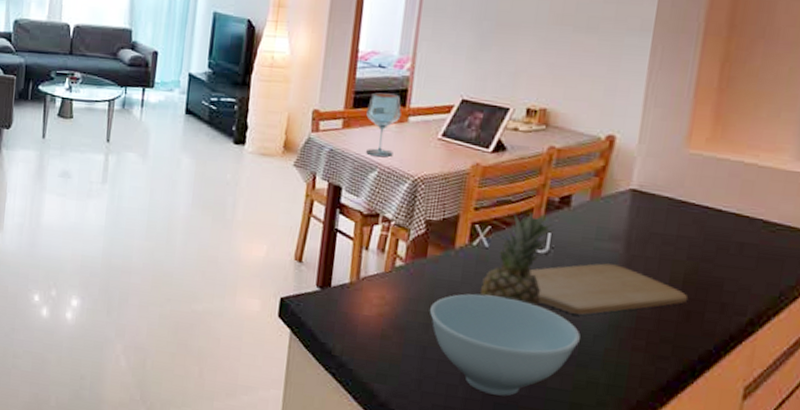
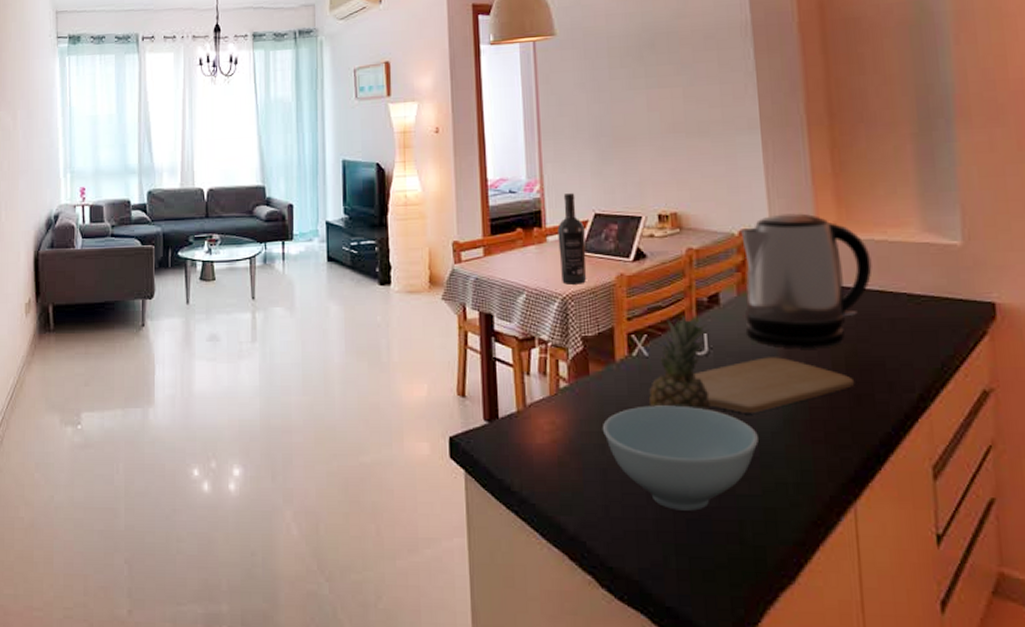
wine glass: present [366,92,402,158] -> none [505,216,539,280]
wine bottle: none [416,74,449,169] -> present [557,192,587,285]
kettle: none [590,123,736,262] -> present [741,213,872,348]

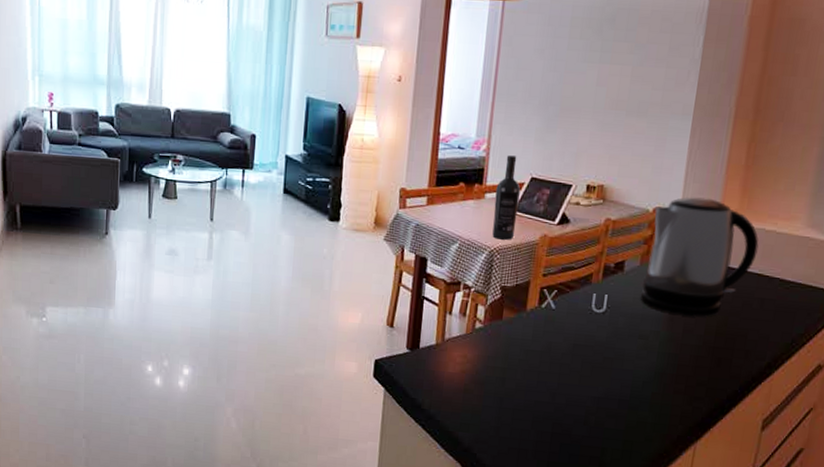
bowl: present [603,405,758,511] -> none [506,350,632,438]
fruit: present [648,316,710,411] -> none [547,277,610,360]
chopping board: present [694,357,855,414] -> none [589,319,720,365]

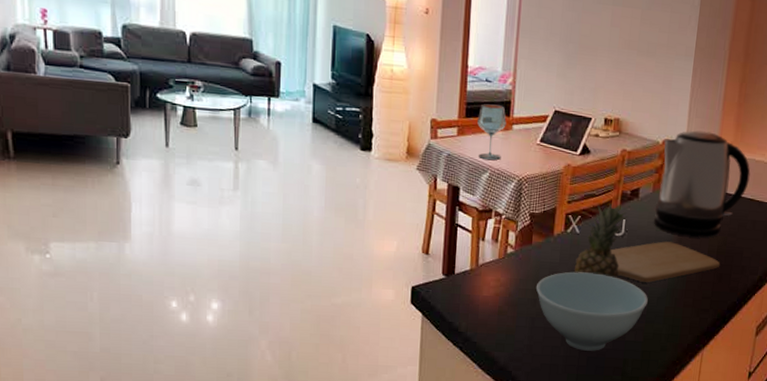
wine glass: none [448,172,479,231] -> present [477,104,507,161]
wine bottle: present [492,154,521,240] -> none [520,88,545,169]
bowl: none [506,350,632,438] -> present [536,271,648,351]
fruit: none [547,277,610,360] -> present [573,204,627,279]
chopping board: none [589,319,720,365] -> present [610,241,721,283]

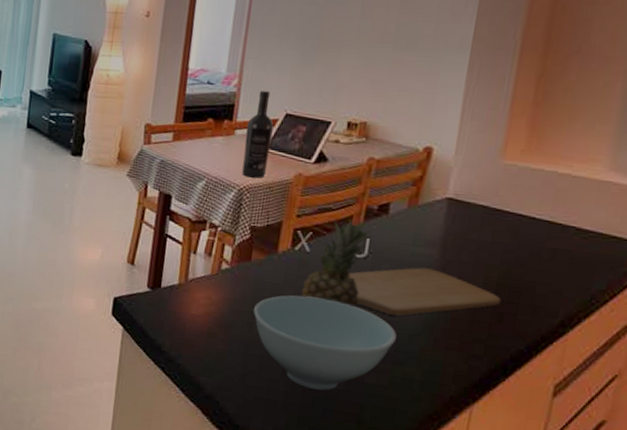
wine glass: present [477,104,507,161] -> none [195,107,229,168]
wine bottle: none [520,88,545,169] -> present [242,90,274,178]
kettle: present [653,130,751,237] -> none [407,136,550,266]

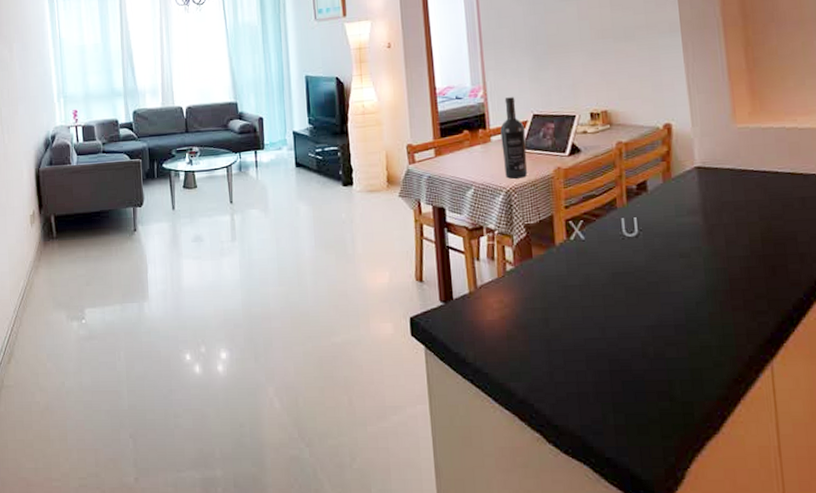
bowl: present [254,295,397,391] -> none [546,281,685,374]
fruit: present [300,220,373,308] -> none [585,202,641,286]
chopping board: present [348,267,502,316] -> none [626,235,770,287]

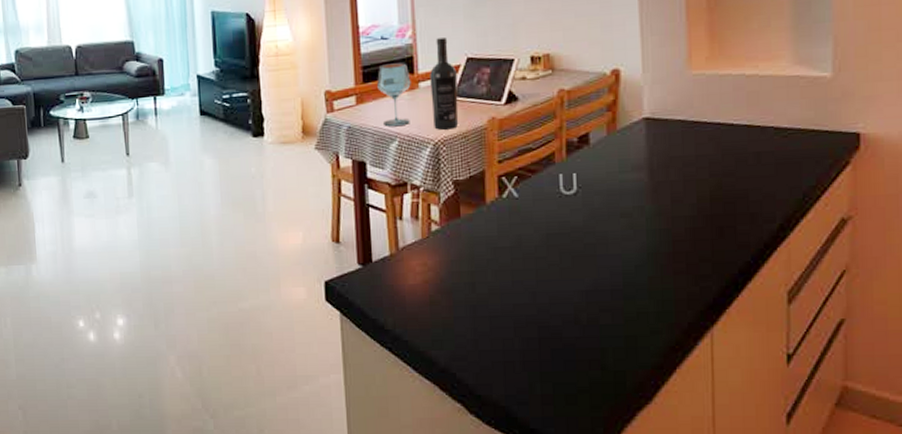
wine glass: none [453,119,484,177] -> present [377,63,411,127]

